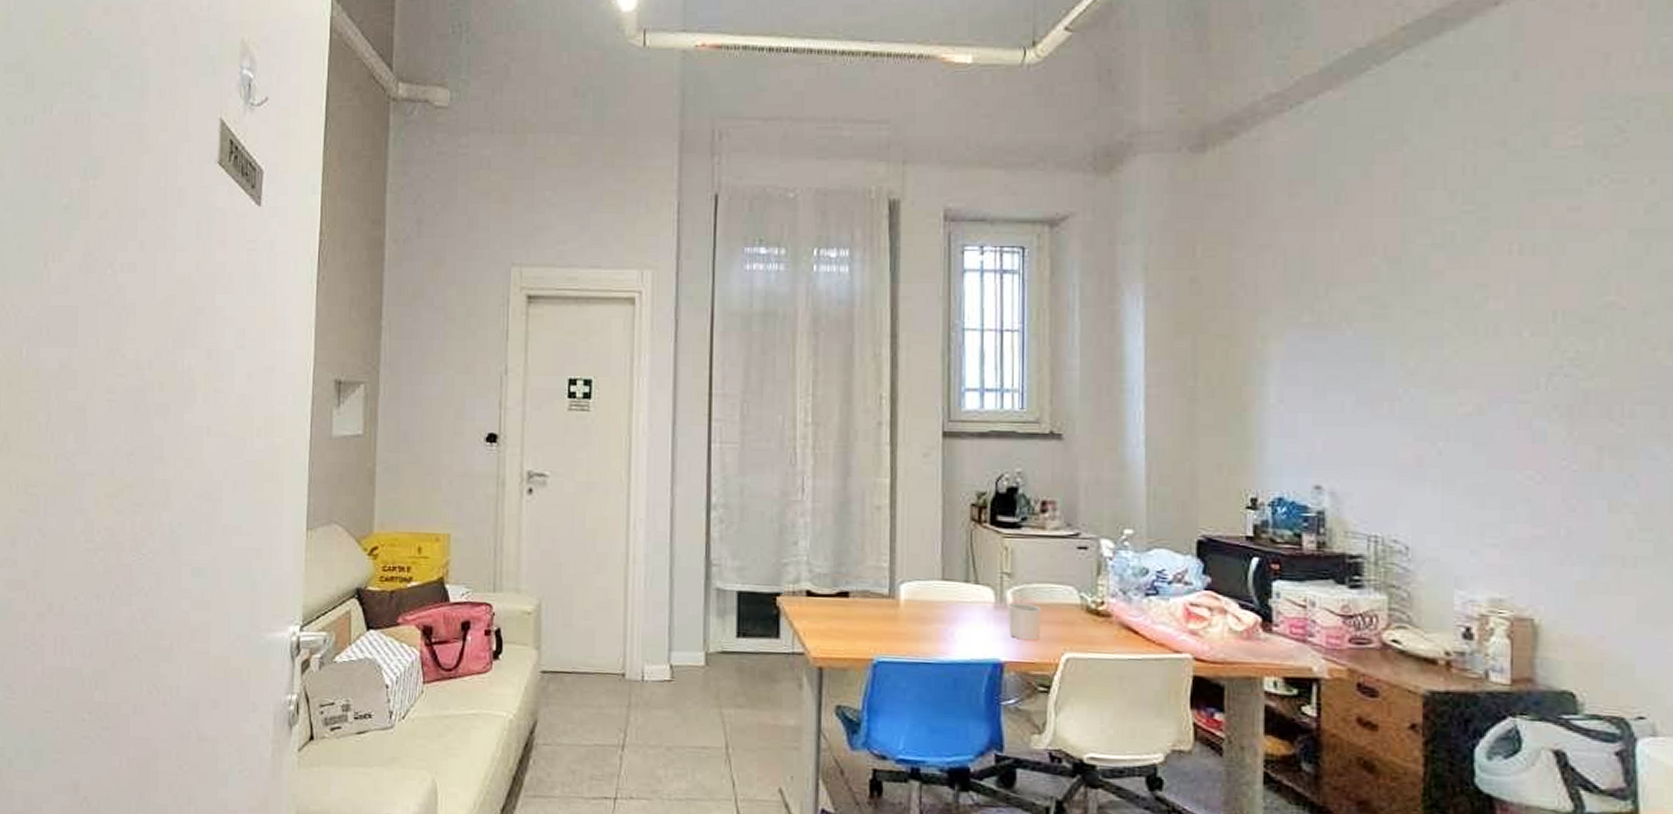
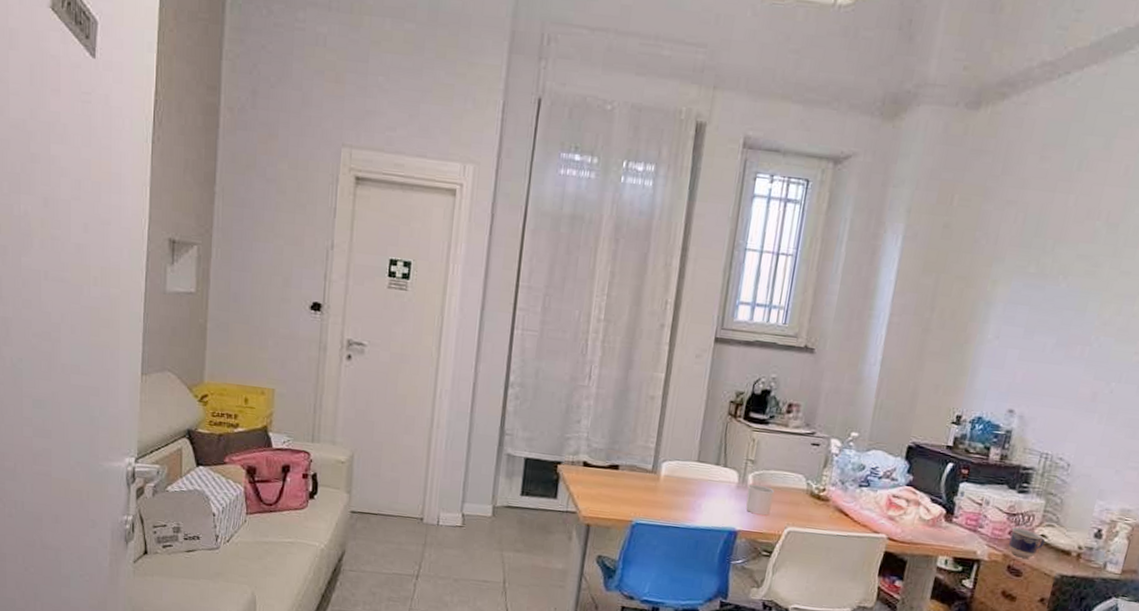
cup: none [1351,633,1400,672] -> present [1007,527,1046,559]

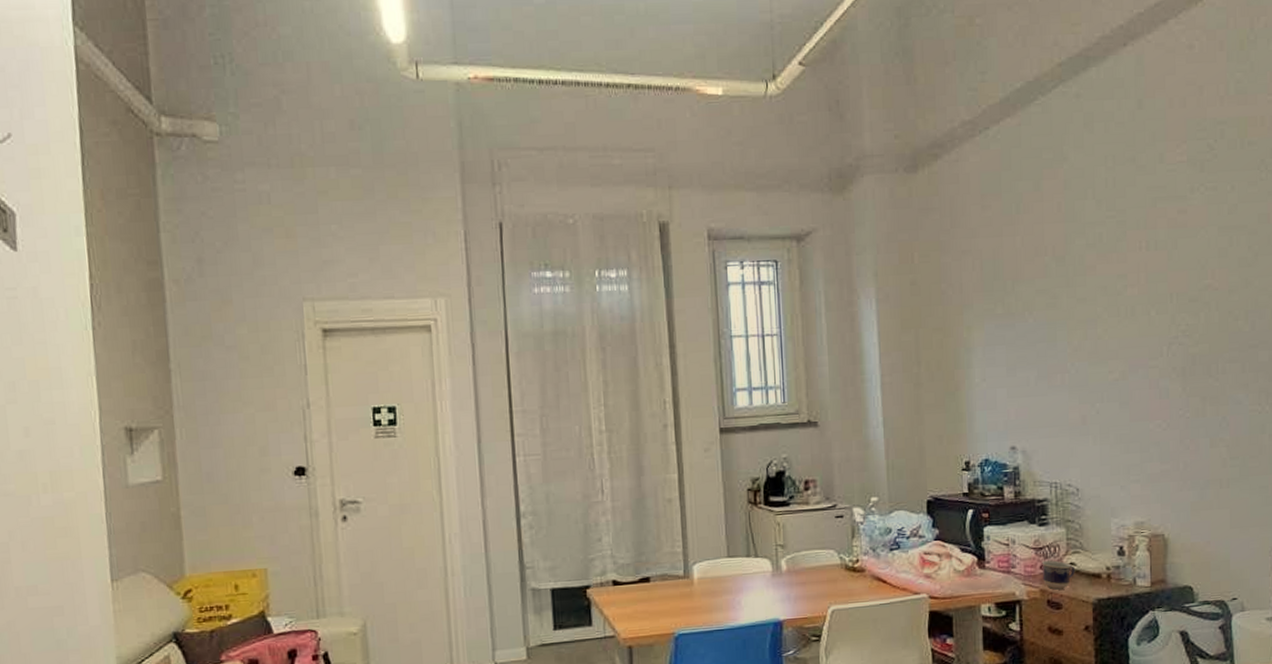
mug: present [746,484,775,516] -> none [783,568,811,600]

